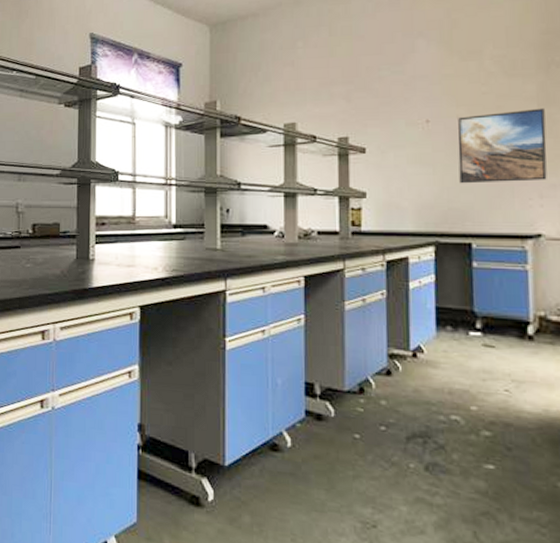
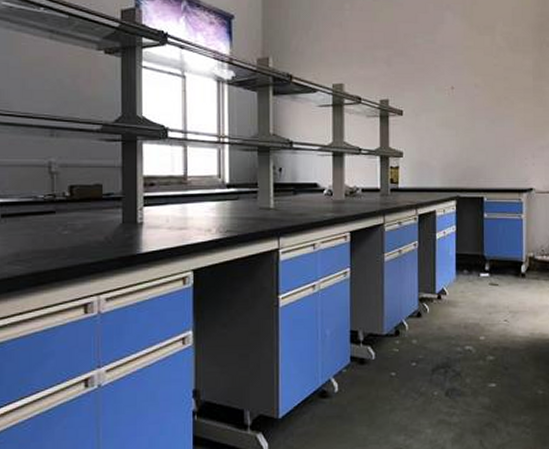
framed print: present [457,108,547,184] -> none [475,81,538,145]

